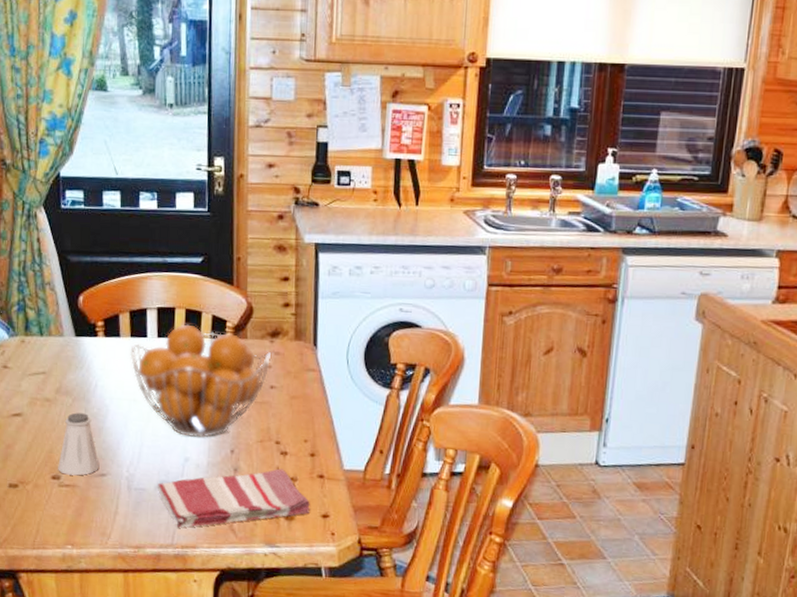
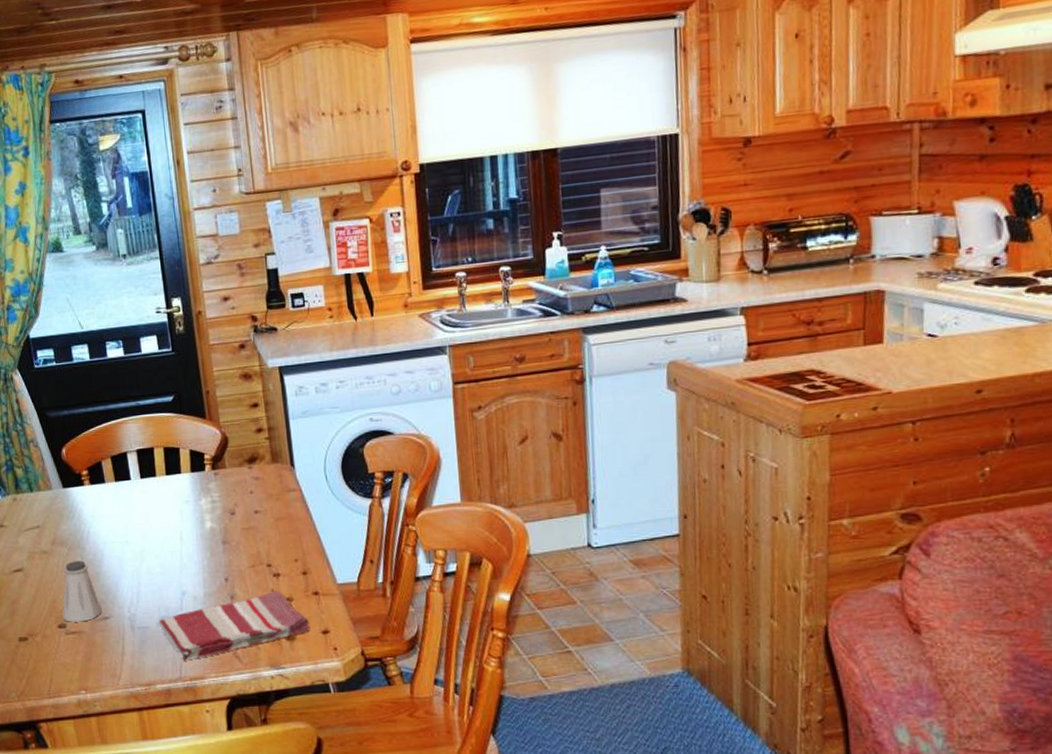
fruit basket: present [130,324,272,438] -> none [116,462,252,571]

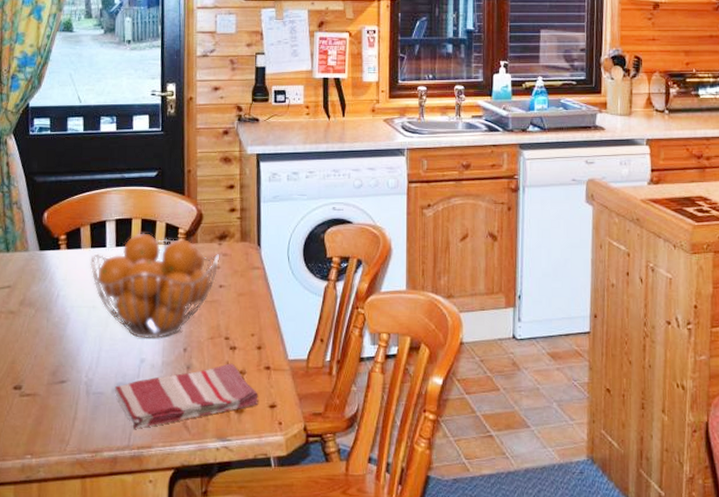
saltshaker: present [62,561,102,622] -> none [20,323,60,384]
fruit basket: none [116,462,252,571] -> present [90,233,220,339]

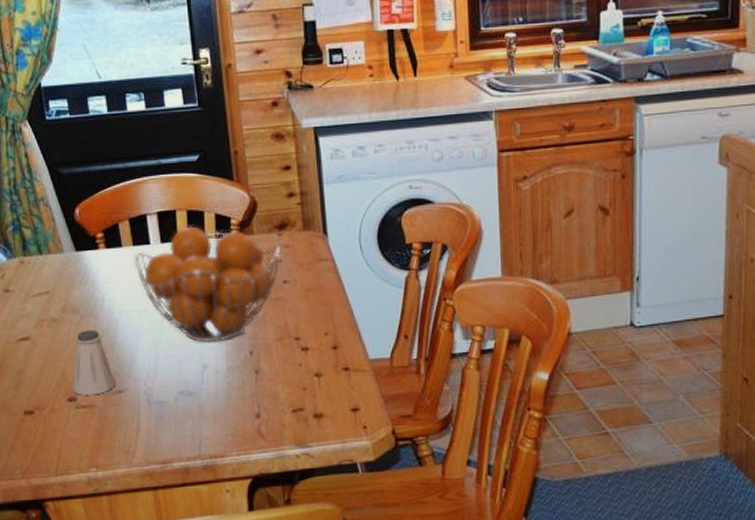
saltshaker: none [20,323,60,384] -> present [72,330,116,395]
dish towel: present [114,363,258,428] -> none [177,365,339,437]

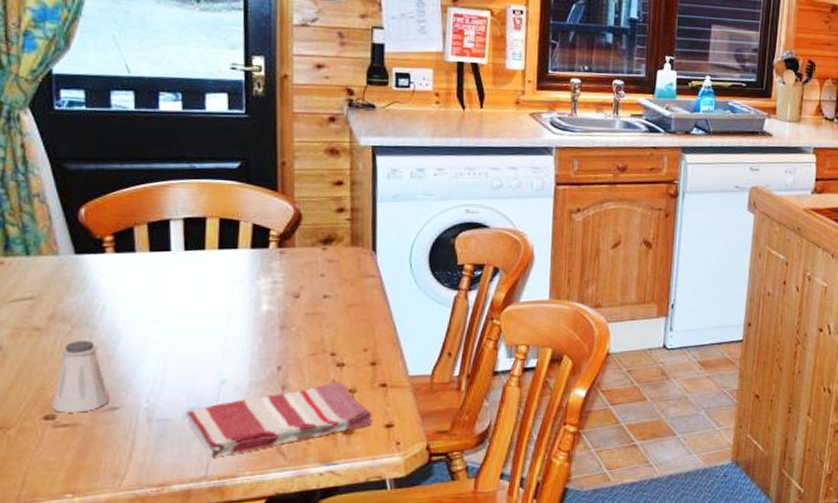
fruit basket: present [134,226,282,342] -> none [149,234,325,356]
dish towel: none [177,365,339,437] -> present [185,381,372,456]

